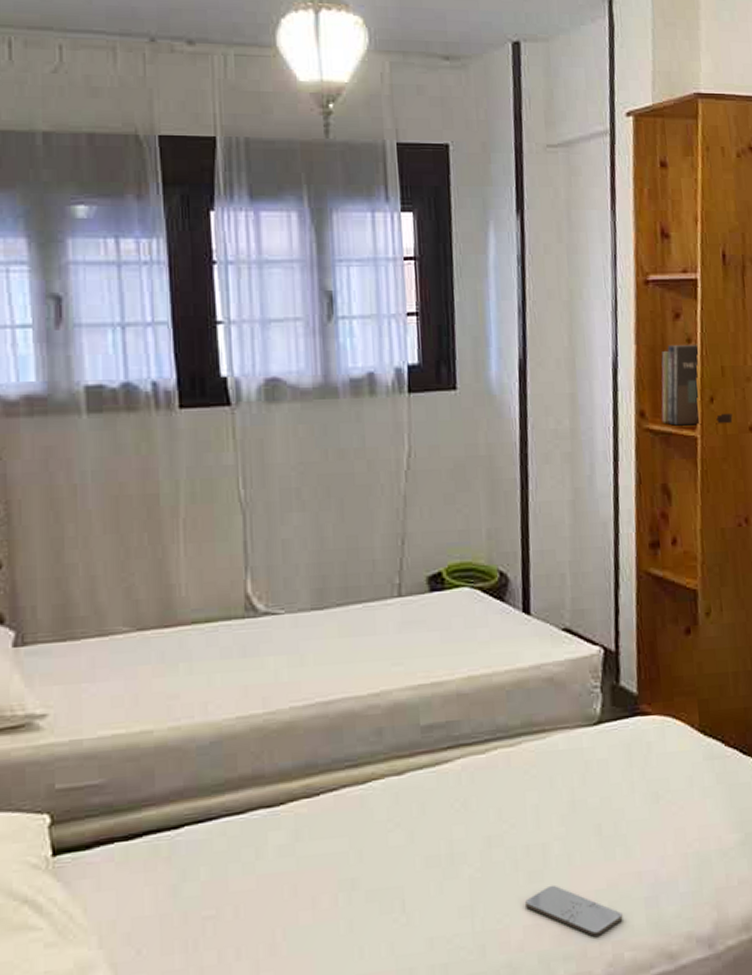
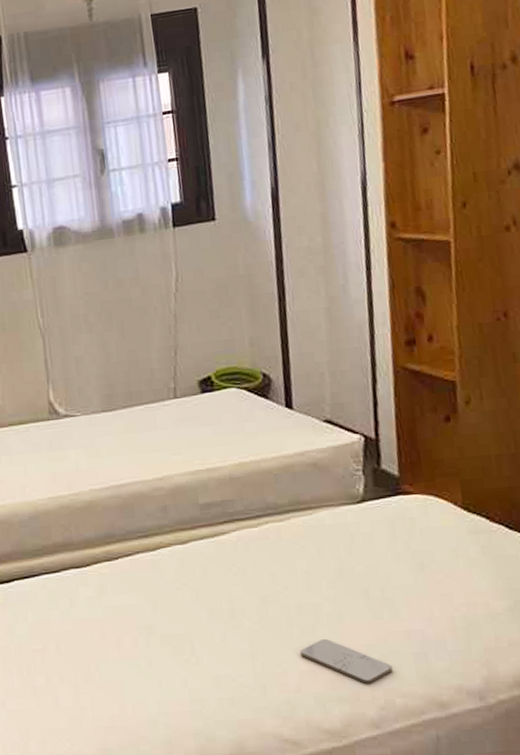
books: present [661,344,733,426] -> none [410,154,488,233]

